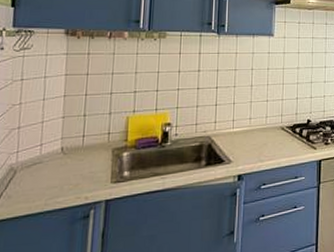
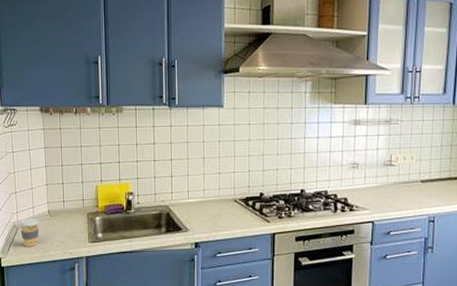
coffee cup: none [18,158,49,194] -> present [19,219,40,247]

